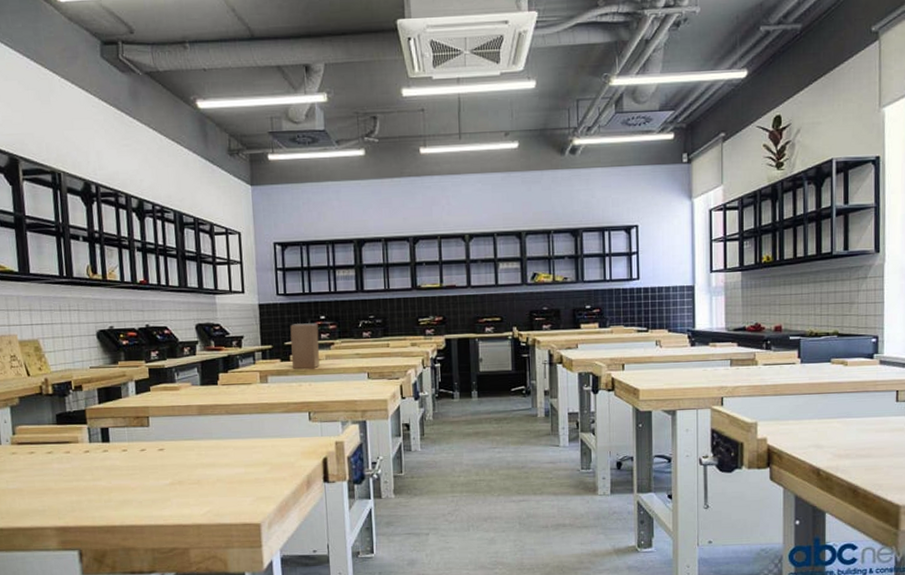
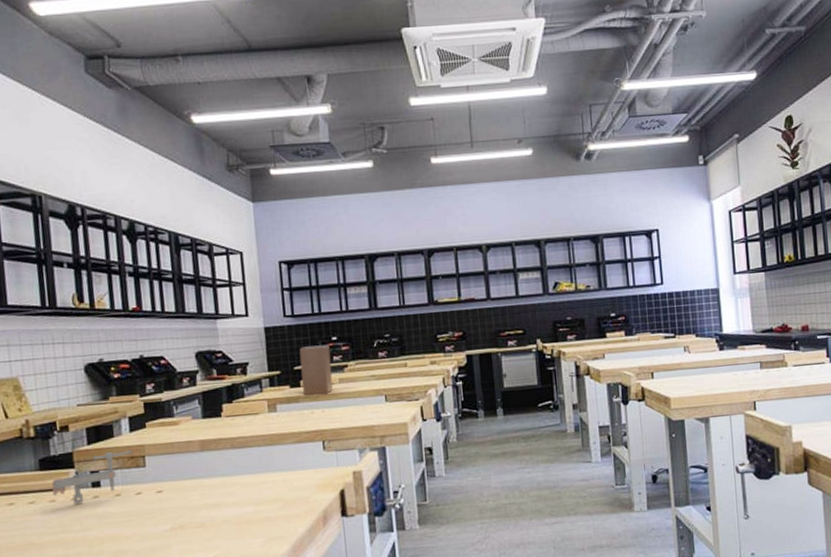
clamp: none [67,410,138,457] -> present [51,449,133,505]

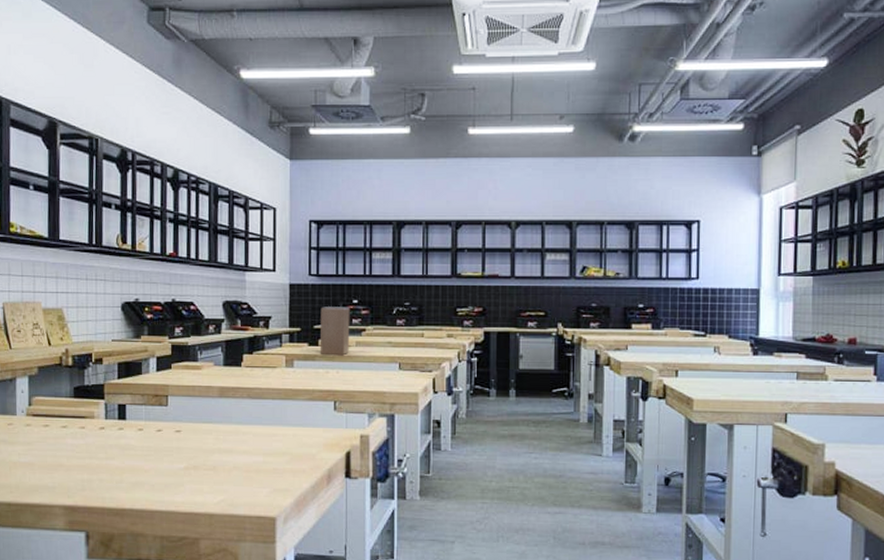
clamp: present [51,449,133,505] -> none [83,387,157,434]

